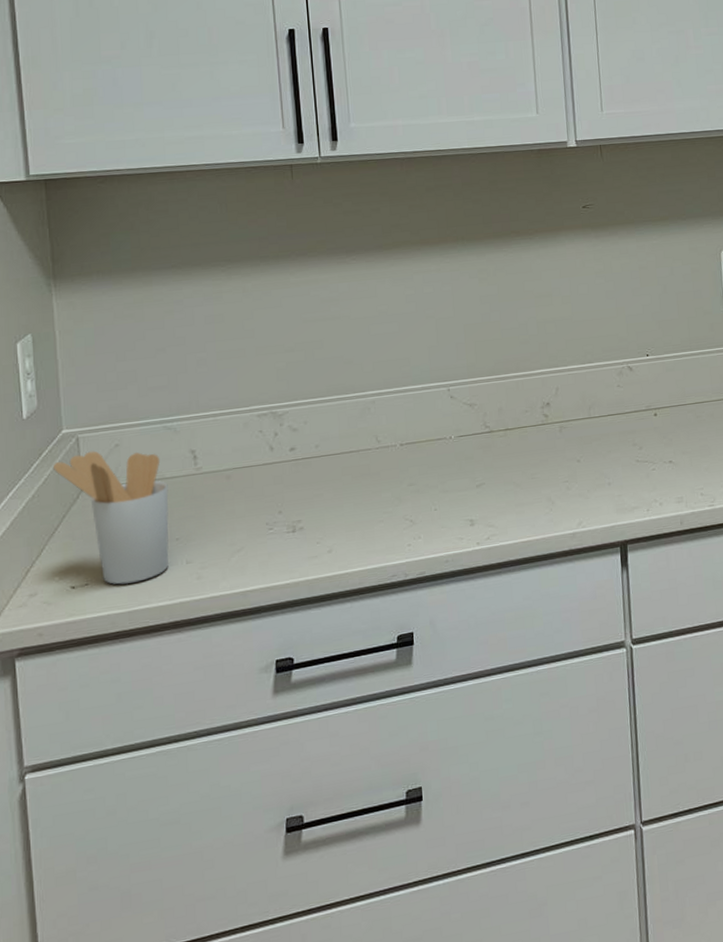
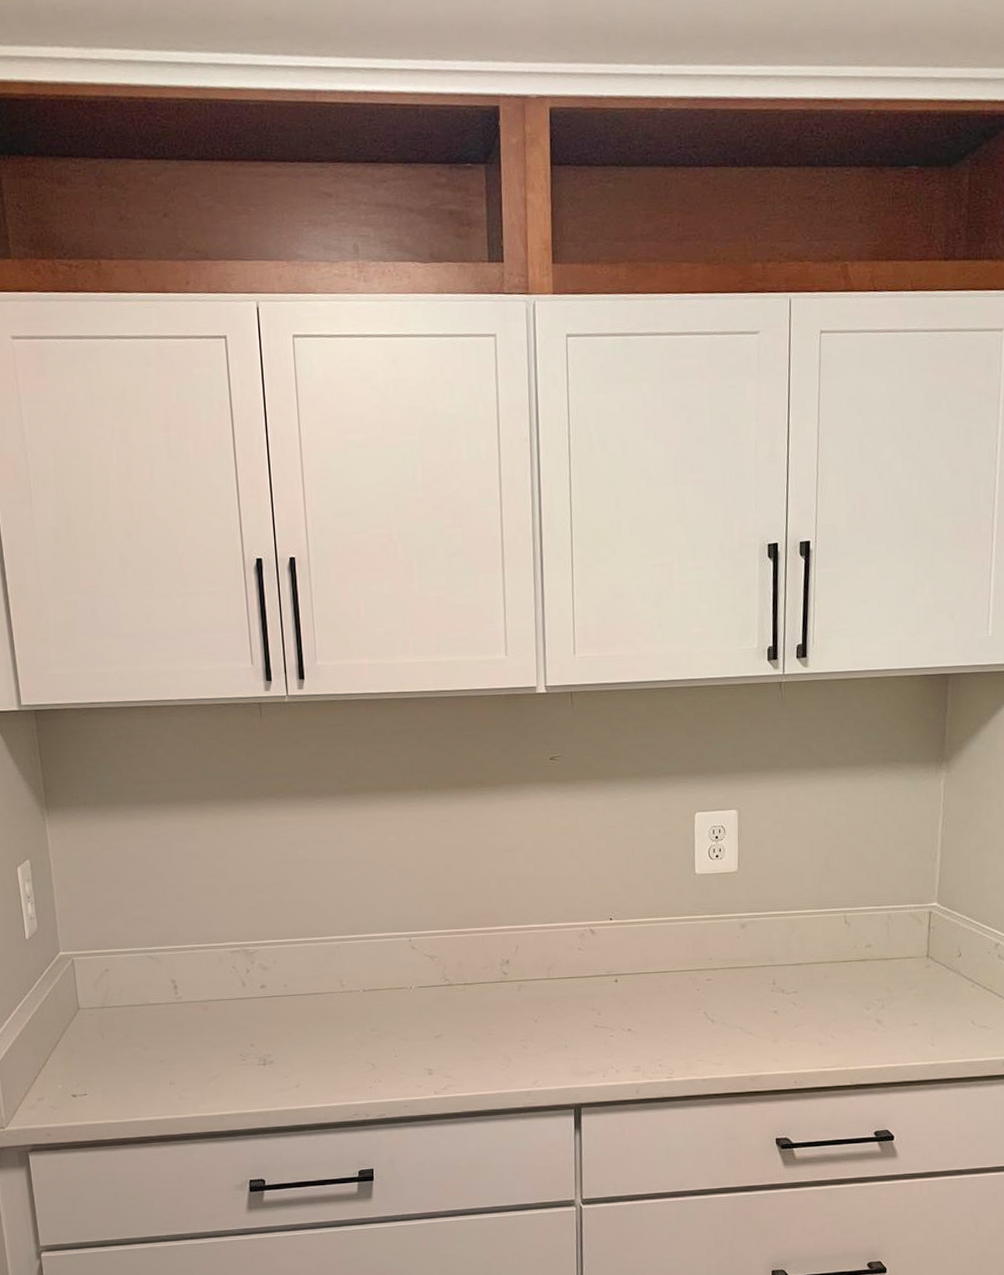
utensil holder: present [53,451,169,585] -> none [53,973,155,1097]

